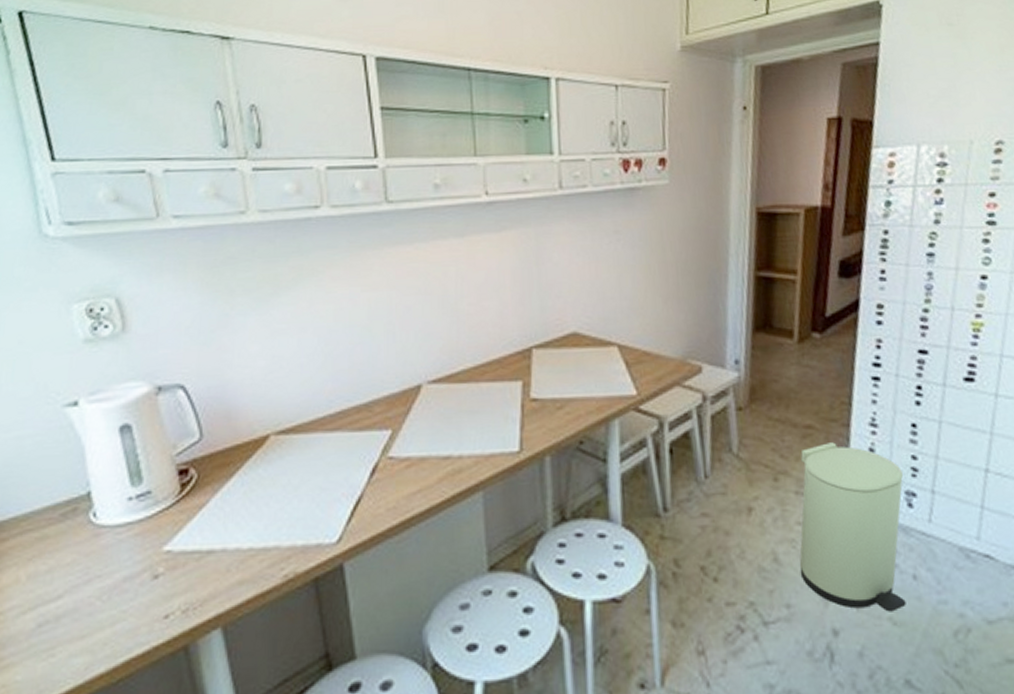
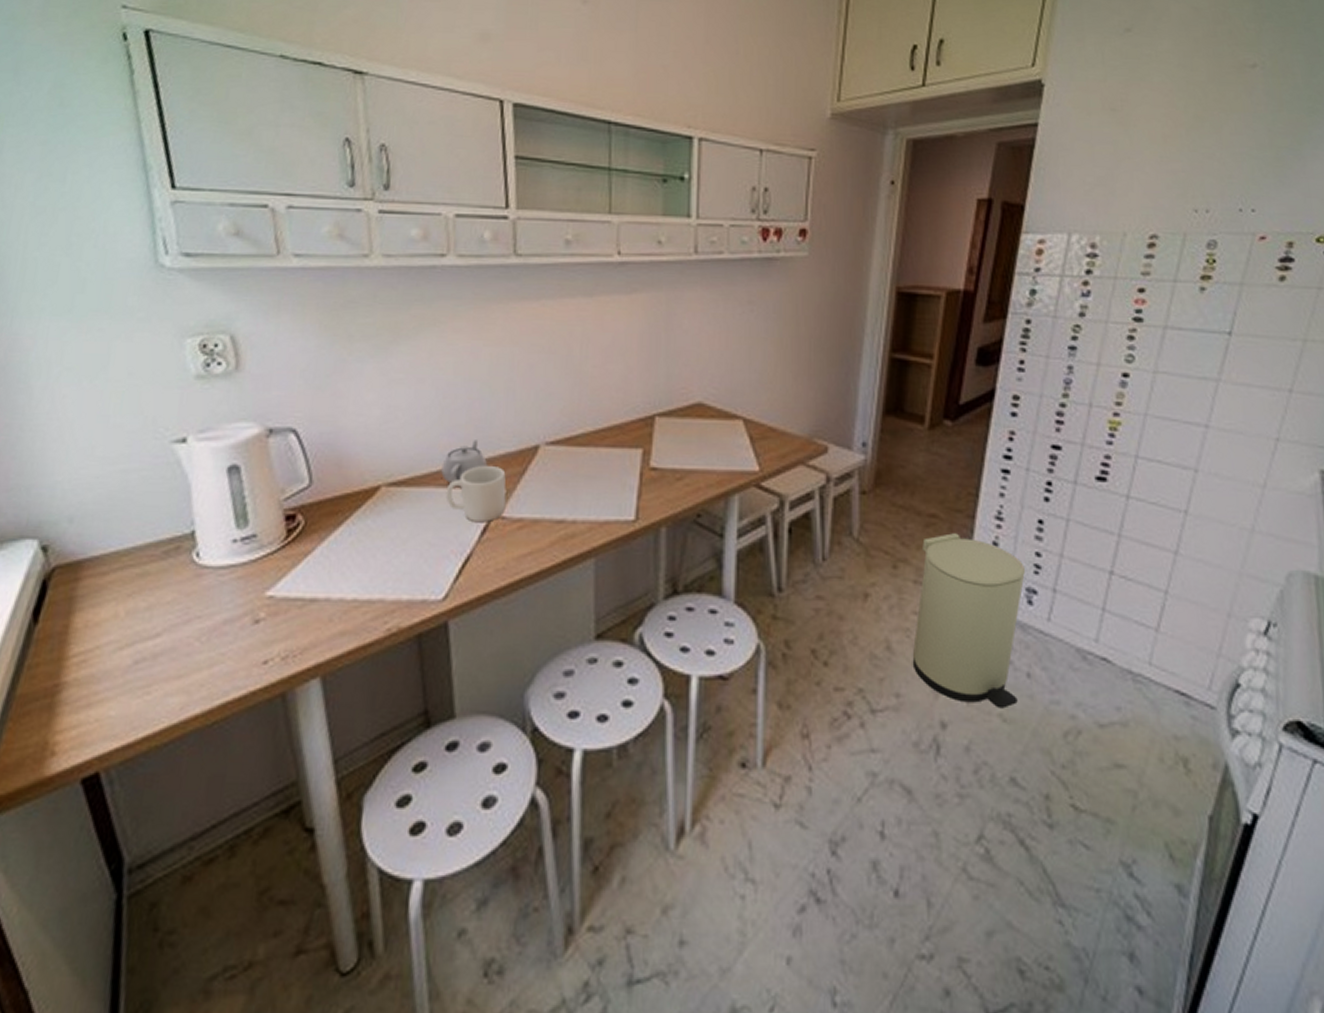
teapot: none [328,383,373,429] -> present [441,440,488,484]
mug: none [333,407,392,465] -> present [445,465,507,523]

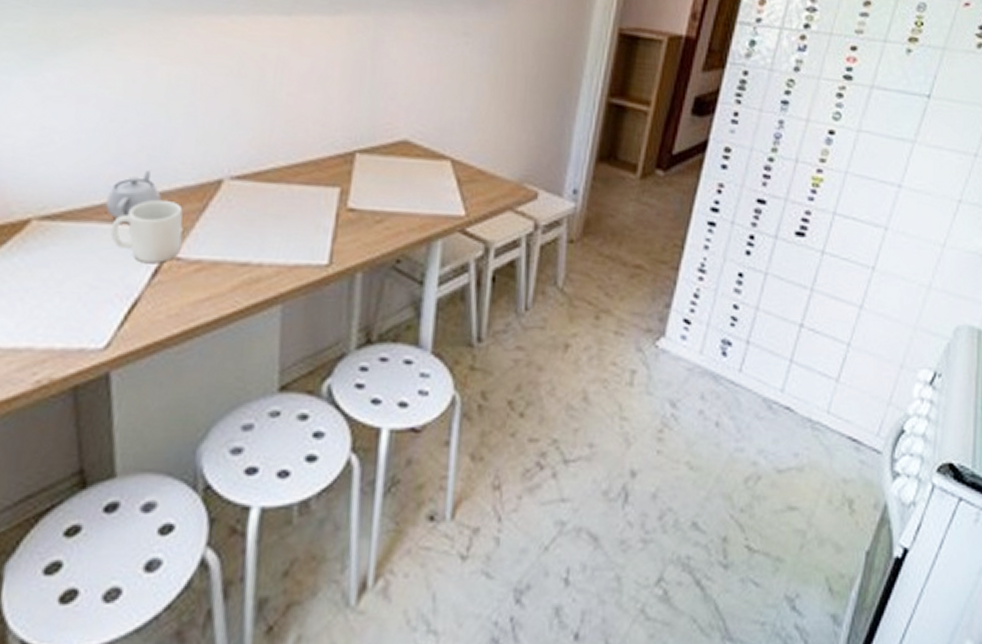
pedal bin: present [912,533,1026,709] -> none [607,284,723,457]

